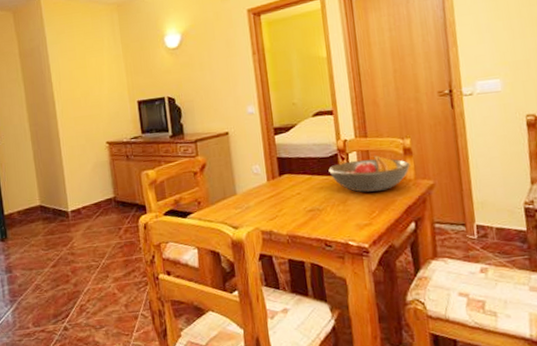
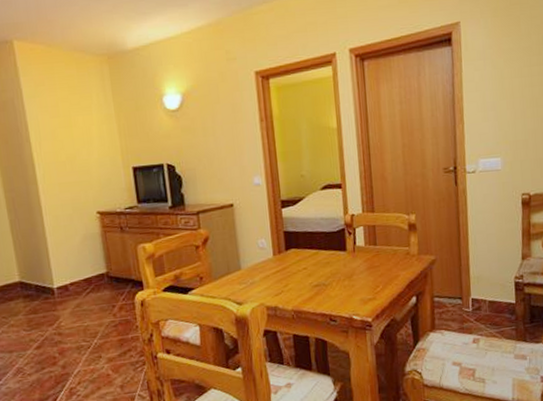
fruit bowl: present [328,155,411,193] -> none [335,230,415,268]

